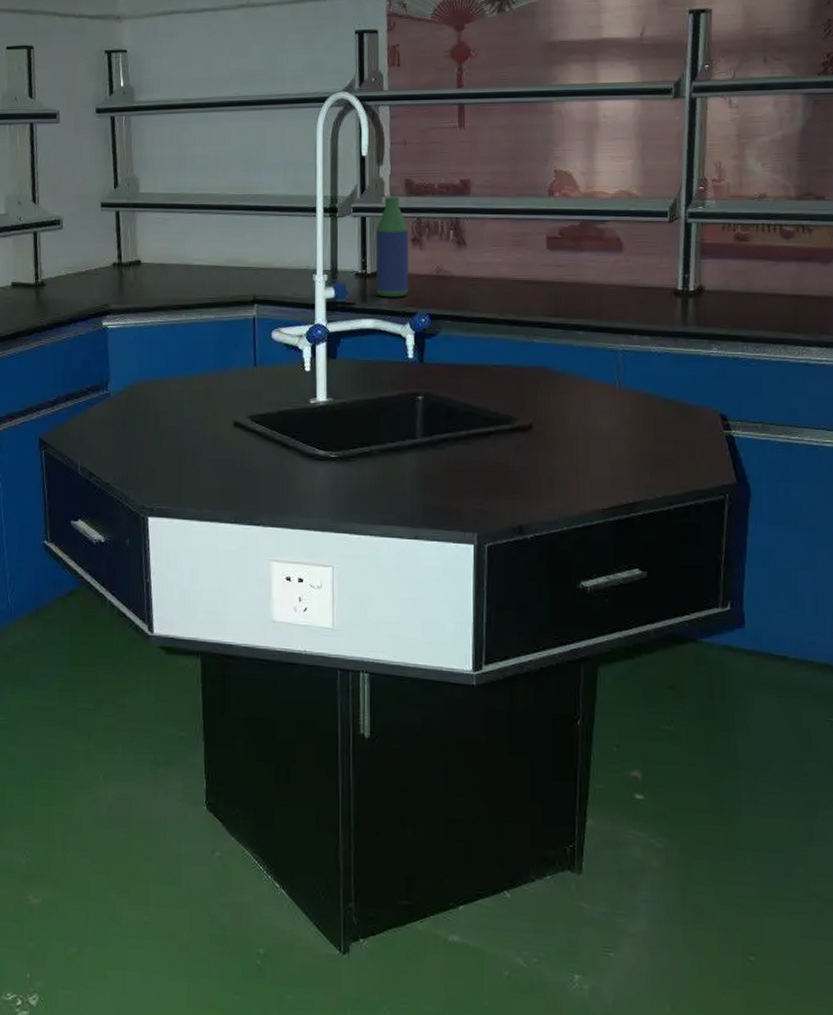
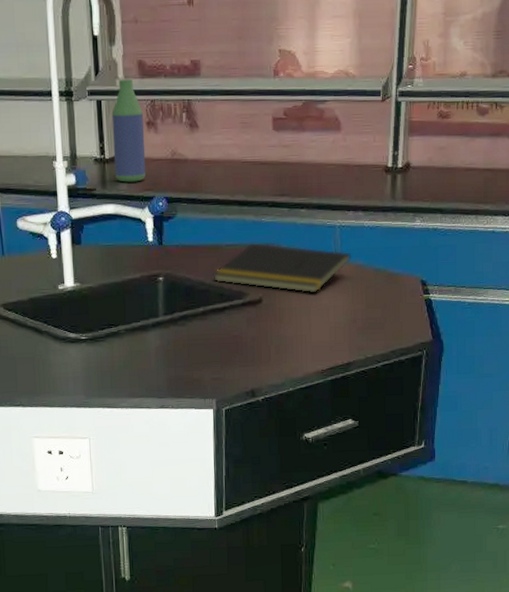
notepad: none [477,364,637,422] -> present [213,242,352,294]

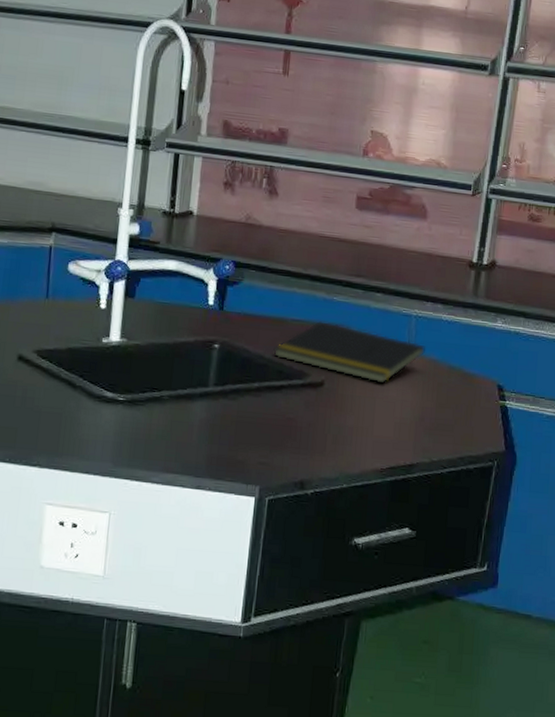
bottle: present [111,80,146,183] -> none [182,137,222,241]

